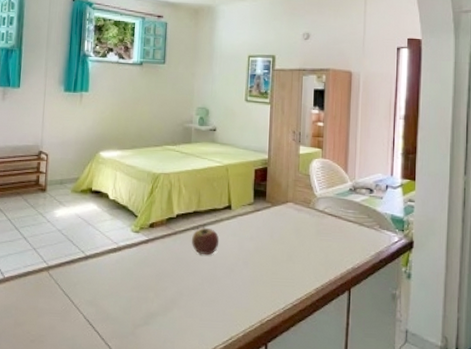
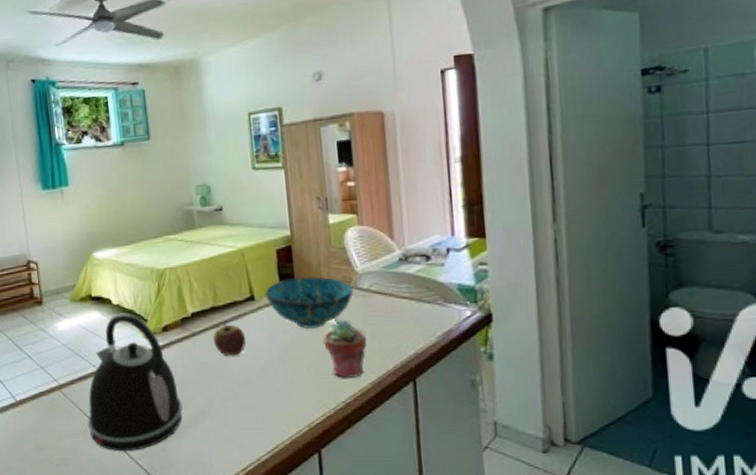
kettle: none [67,207,156,333] -> present [87,313,183,452]
decorative bowl: none [240,194,312,239] -> present [265,276,354,329]
potted succulent: none [282,235,317,284] -> present [323,321,367,378]

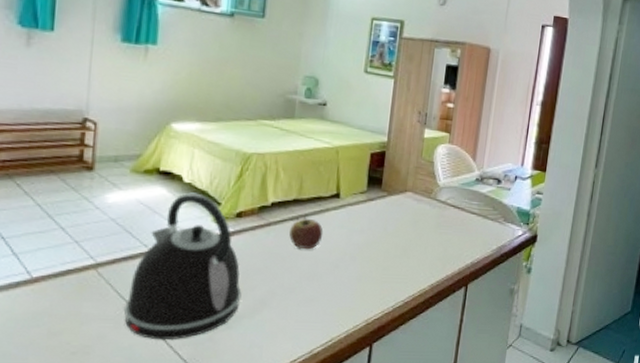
decorative bowl: present [265,276,354,329] -> none [351,182,433,231]
potted succulent: present [323,321,367,378] -> none [396,227,435,280]

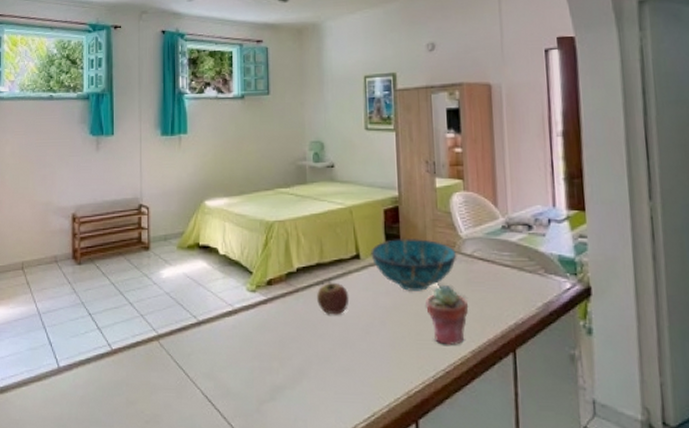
kettle: present [123,192,242,341] -> none [182,264,281,412]
decorative bowl: none [351,182,433,231] -> present [371,239,457,291]
potted succulent: none [396,227,435,280] -> present [426,286,469,345]

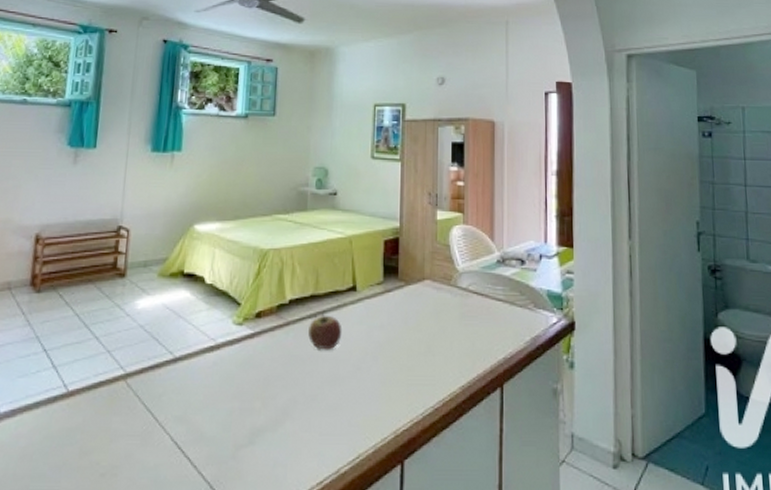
decorative bowl: present [371,239,457,291] -> none [368,271,453,325]
potted succulent: present [426,286,469,345] -> none [419,319,461,381]

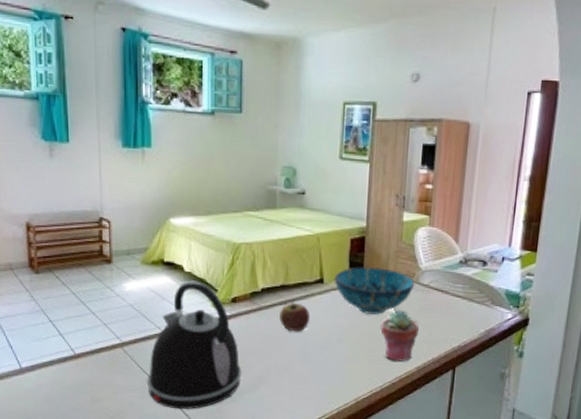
kettle: none [149,294,264,459] -> present [146,280,242,410]
decorative bowl: none [368,271,453,325] -> present [334,267,415,315]
potted succulent: none [419,319,461,381] -> present [381,311,420,362]

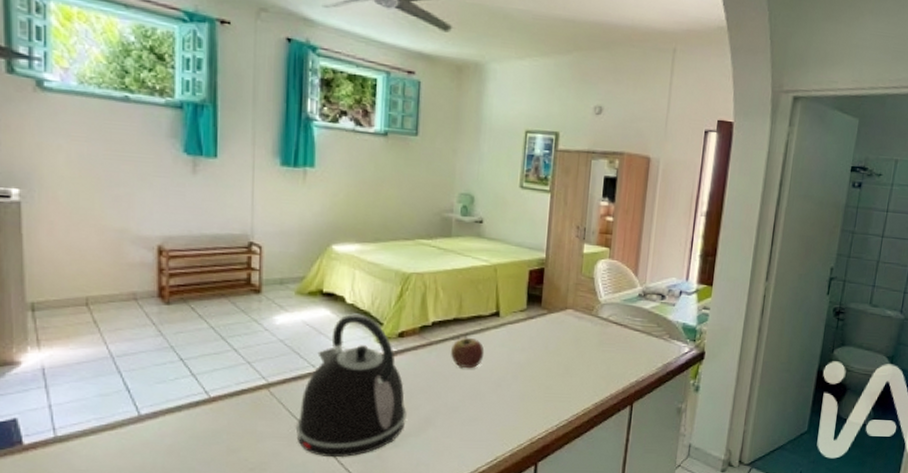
decorative bowl: present [334,267,415,315] -> none [511,299,594,350]
potted succulent: present [381,311,420,362] -> none [558,345,598,398]

